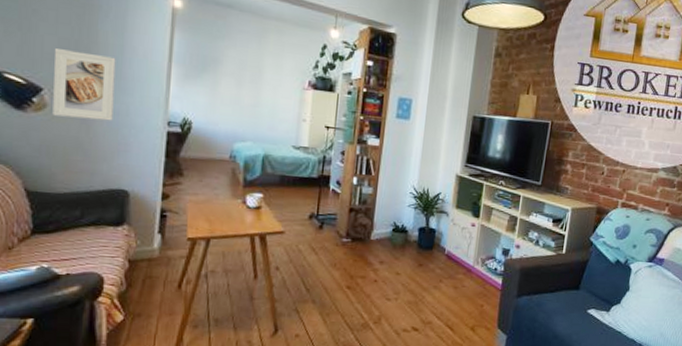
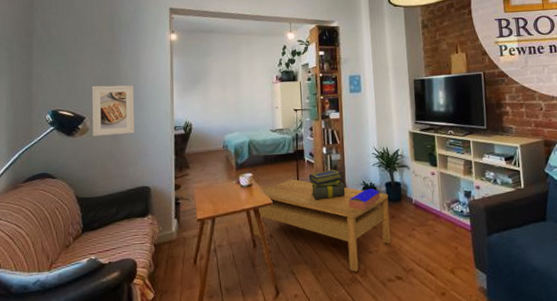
coffee table: none [255,208,419,318] -> present [252,179,391,272]
stack of books: none [331,203,373,237] -> present [308,169,346,200]
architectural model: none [373,231,412,254] -> present [348,188,381,210]

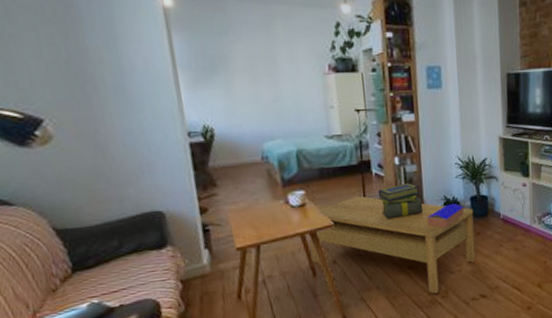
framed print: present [91,85,135,136] -> none [44,72,128,147]

